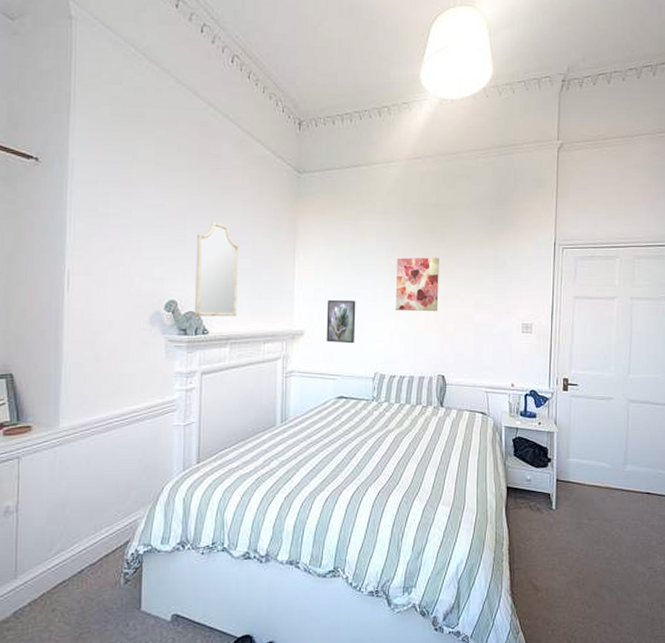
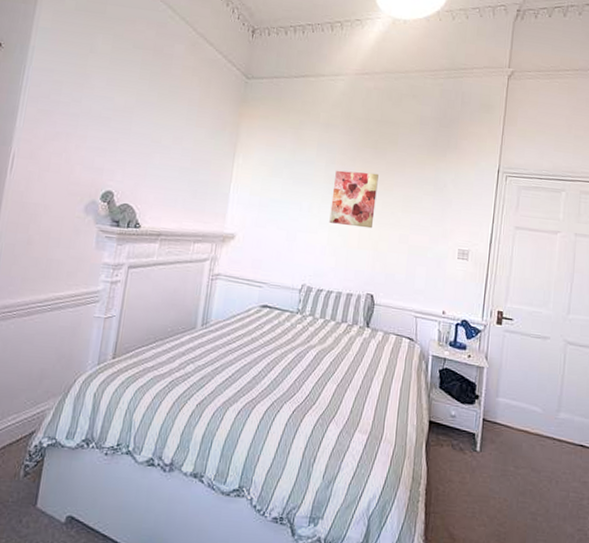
home mirror: present [195,221,239,317] -> none [129,118,181,214]
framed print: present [326,300,356,344] -> none [256,206,291,253]

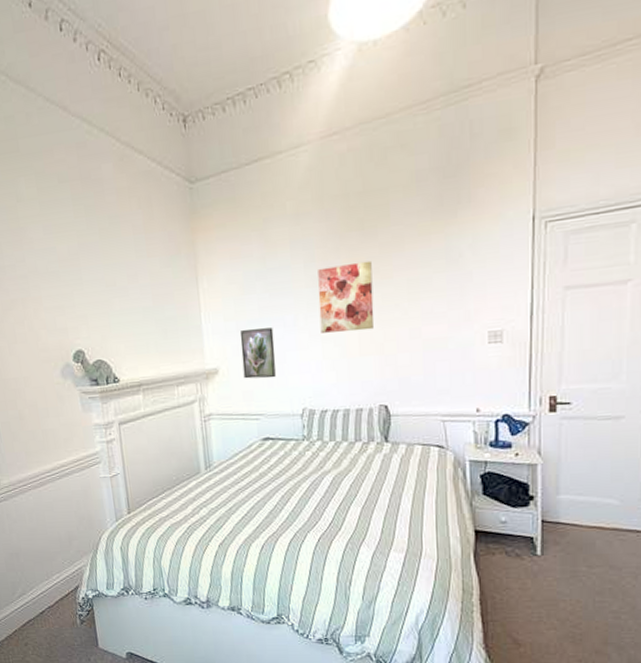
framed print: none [256,206,291,253] -> present [240,327,276,379]

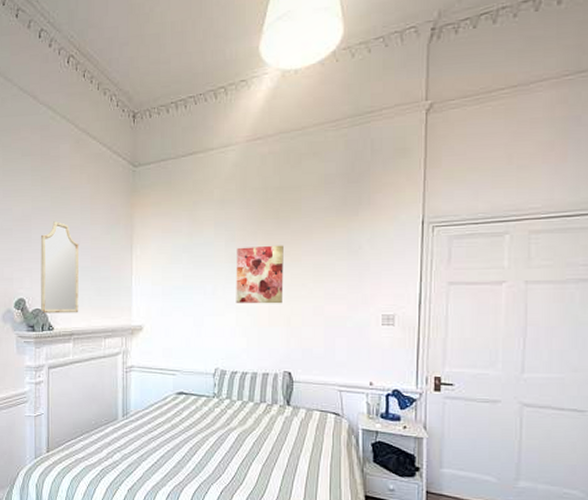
home mirror: none [92,257,145,365] -> present [40,221,79,314]
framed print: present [240,327,276,379] -> none [164,294,195,339]

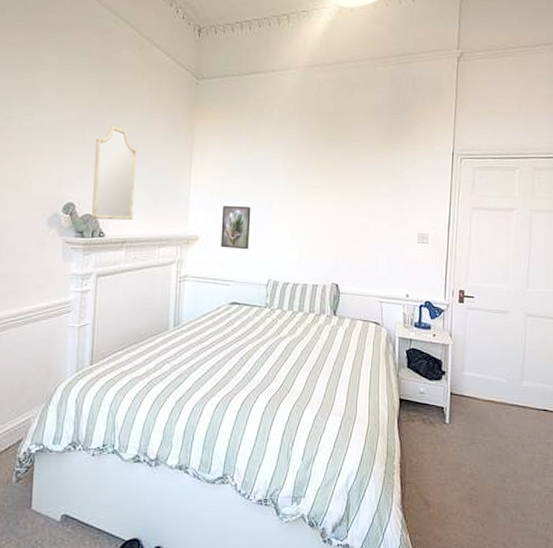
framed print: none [164,294,195,339] -> present [220,206,251,250]
wall art: present [236,245,284,304] -> none [290,165,335,220]

